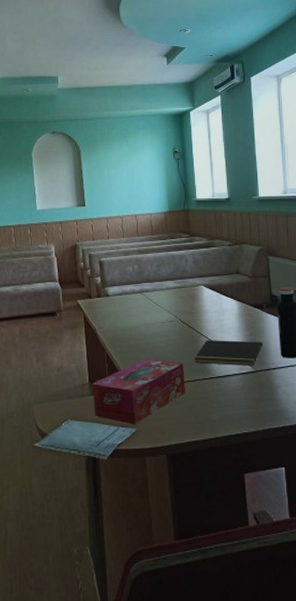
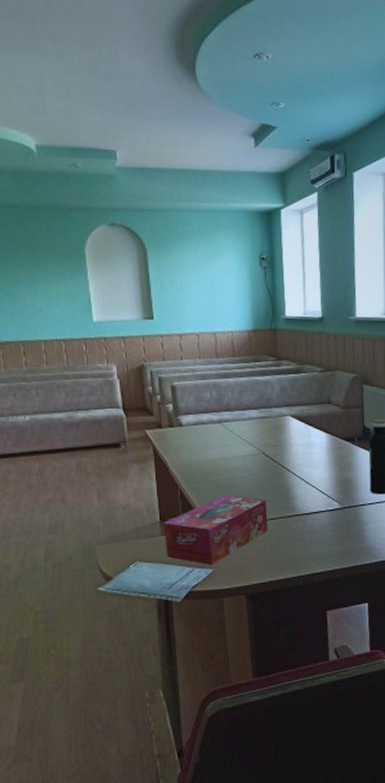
notepad: present [194,340,262,365] -> none [278,475,352,502]

